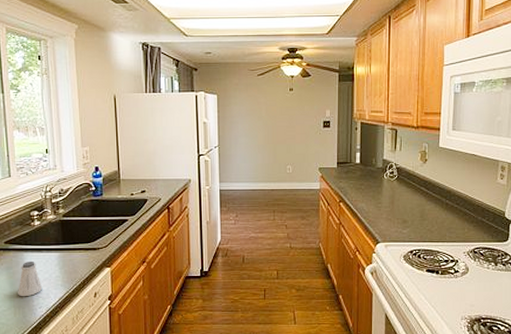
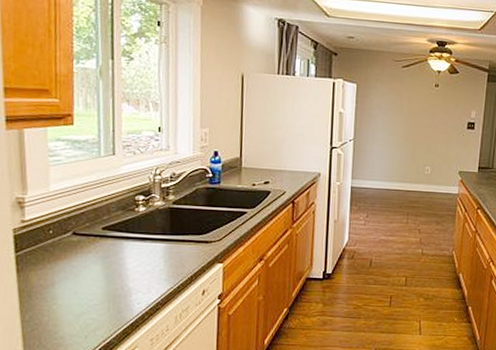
saltshaker: present [18,260,43,297] -> none [114,250,143,291]

